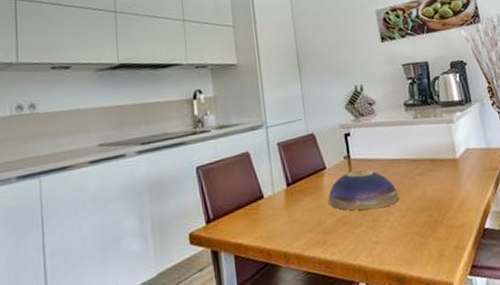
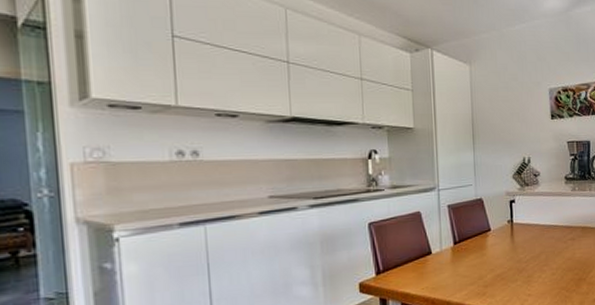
decorative bowl: present [328,169,399,211] -> none [490,233,552,268]

